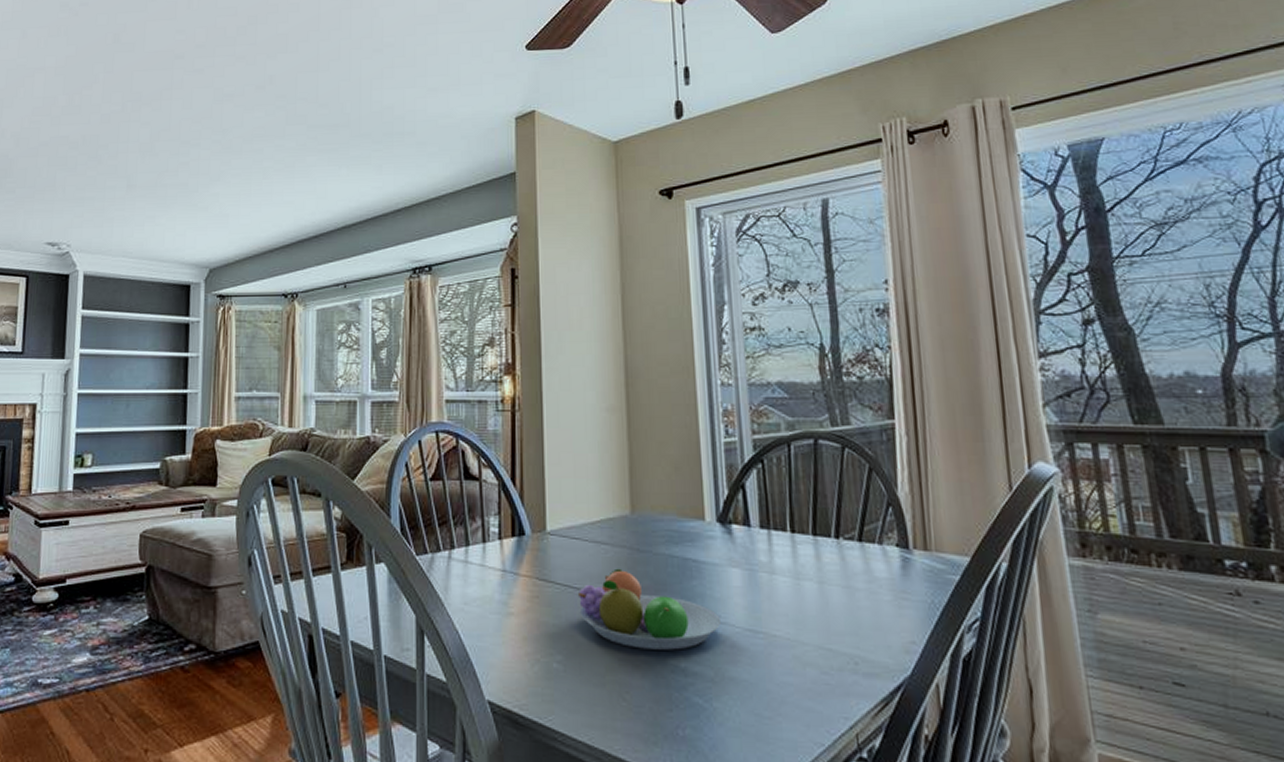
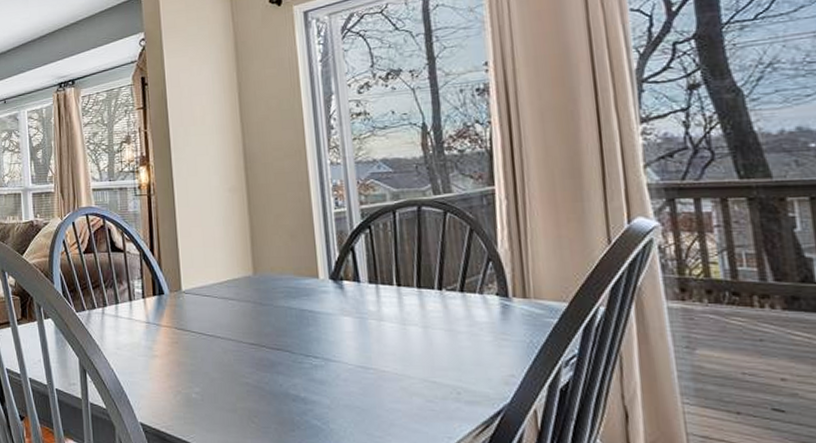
fruit bowl: present [577,568,722,650] -> none [210,319,336,383]

